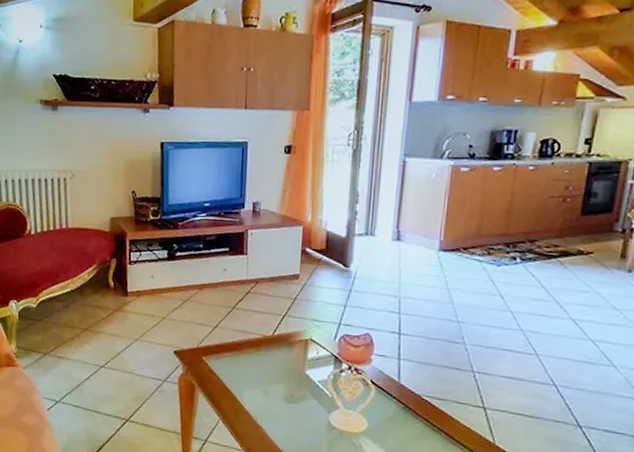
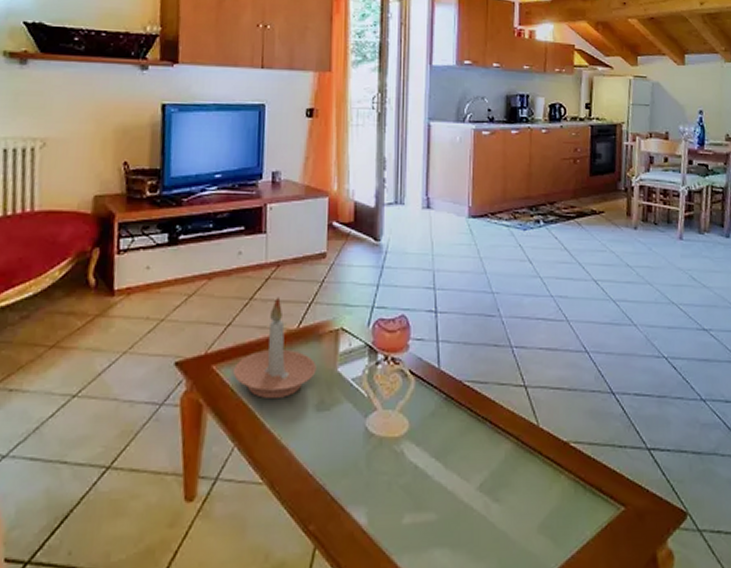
candle holder: none [219,308,288,389] -> present [234,297,317,398]

